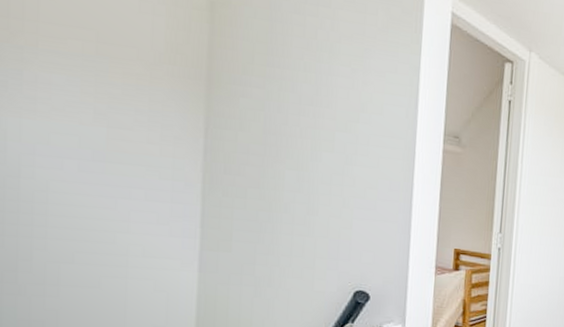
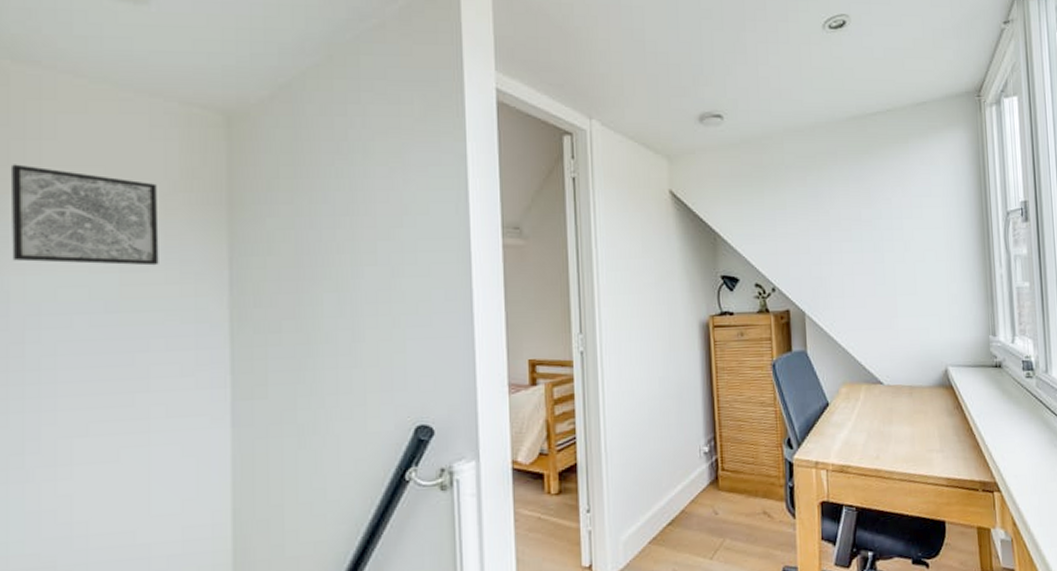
wall art: none [10,16,144,126] -> present [10,164,159,266]

